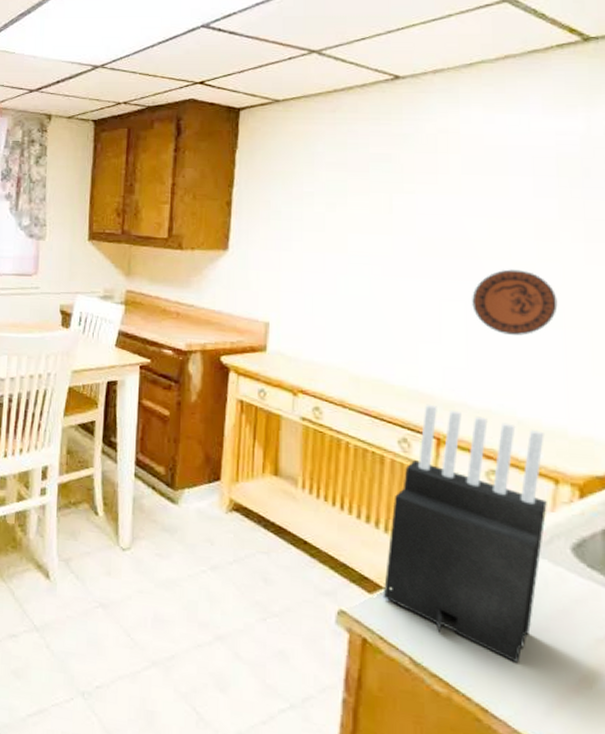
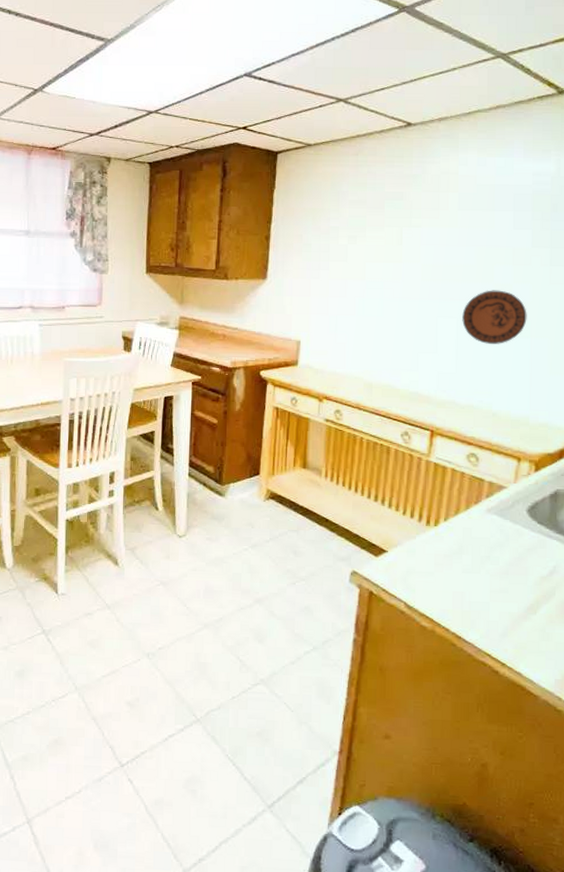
knife block: present [383,404,547,664] -> none [386,403,512,601]

